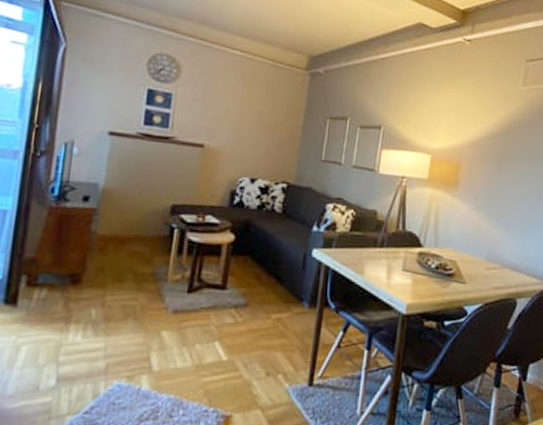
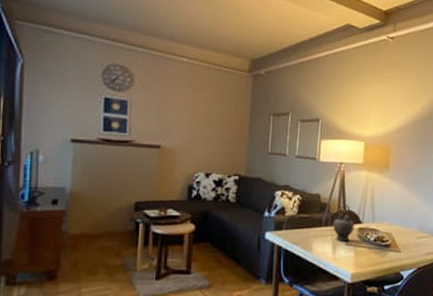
teapot: none [389,224,417,267] -> present [333,205,357,242]

